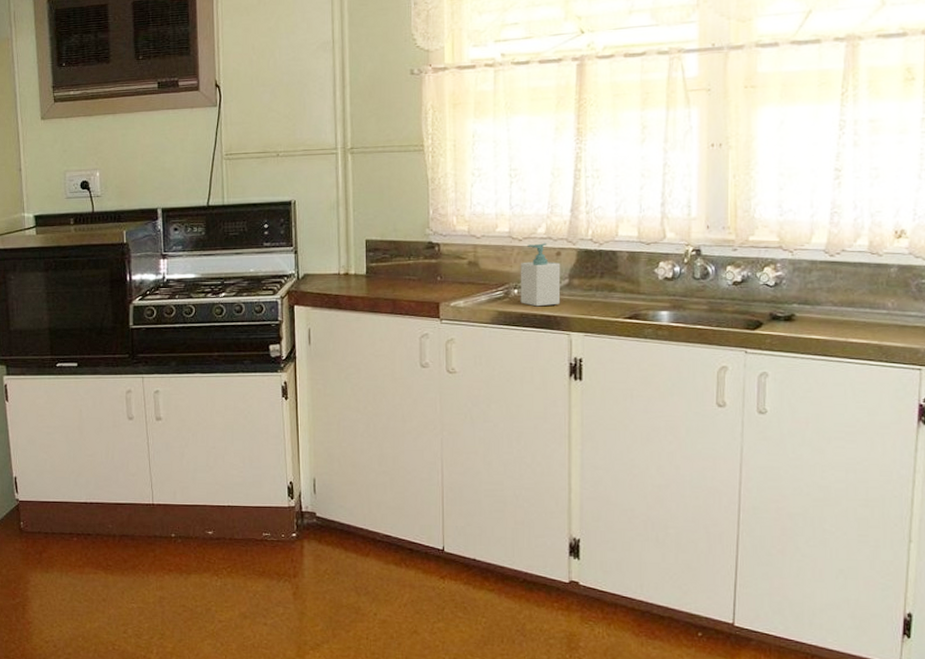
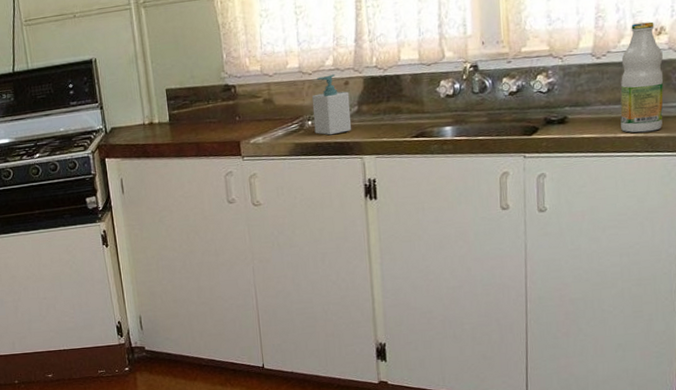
bottle: none [853,223,902,340] -> present [620,21,664,133]

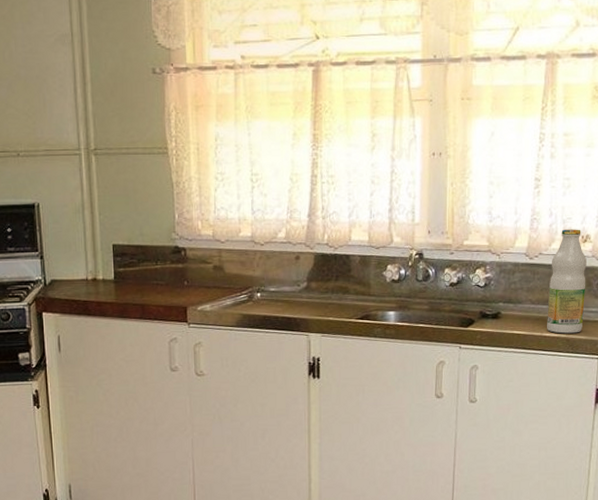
soap bottle: present [311,74,352,135] -> none [262,247,300,309]

